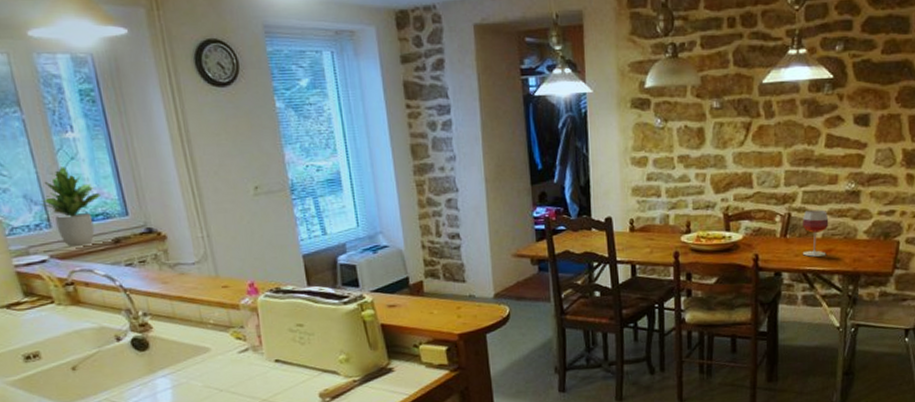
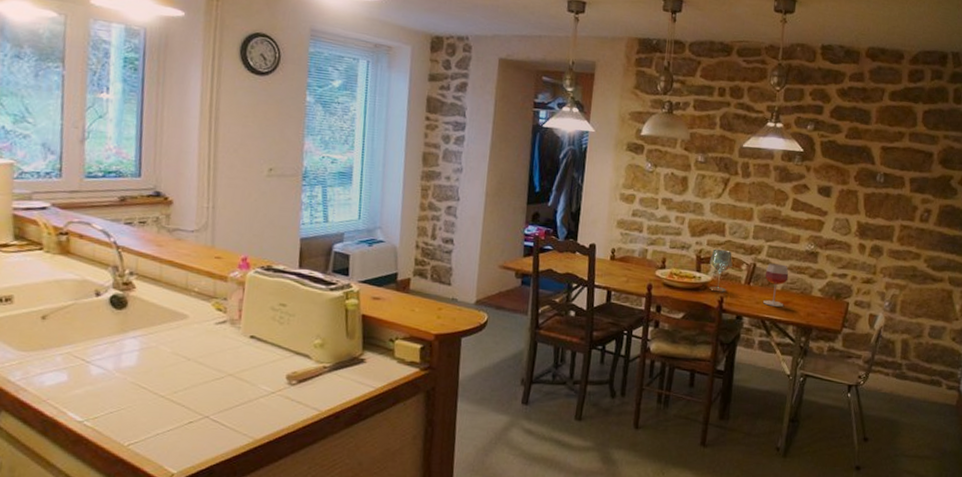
potted plant: present [39,167,102,248] -> none [56,123,120,199]
wine glass: none [738,202,765,250] -> present [708,248,733,293]

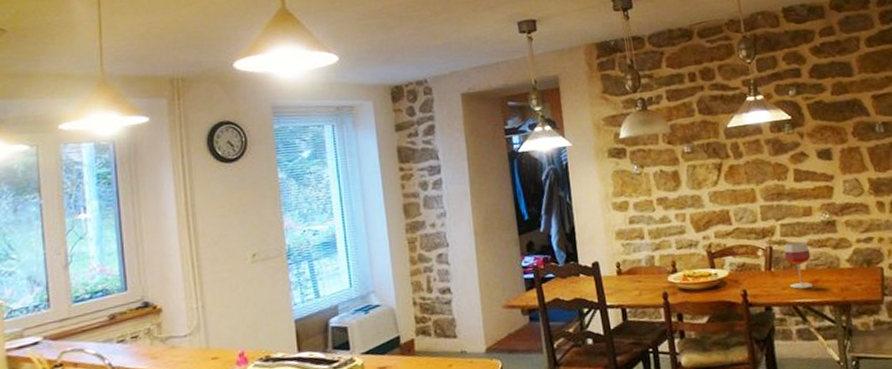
wine glass: present [708,248,733,293] -> none [721,238,748,286]

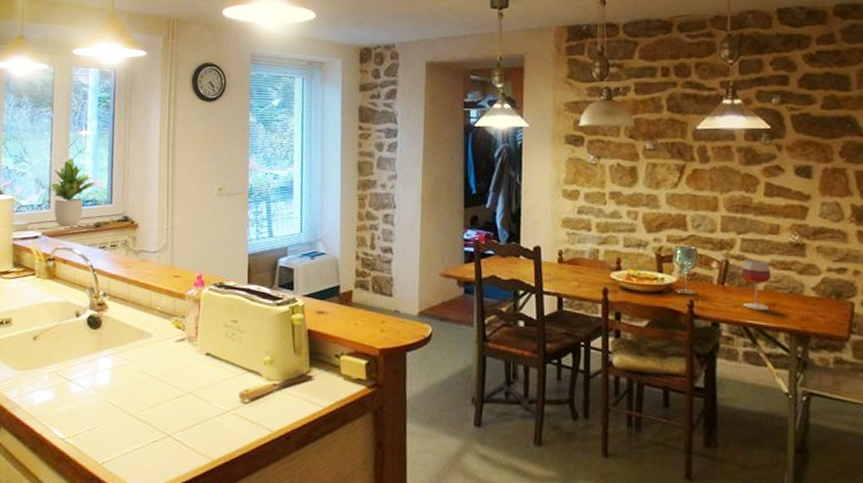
potted plant: none [42,246,104,327] -> present [46,158,95,228]
wine glass: none [721,238,748,286] -> present [672,245,700,295]

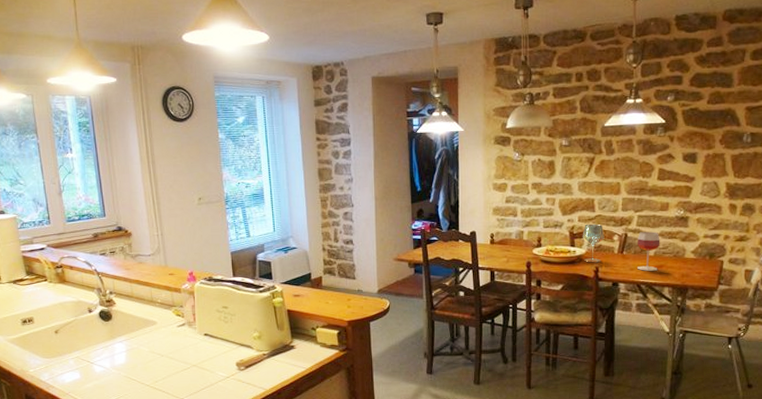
potted plant: present [46,158,95,228] -> none [43,179,88,240]

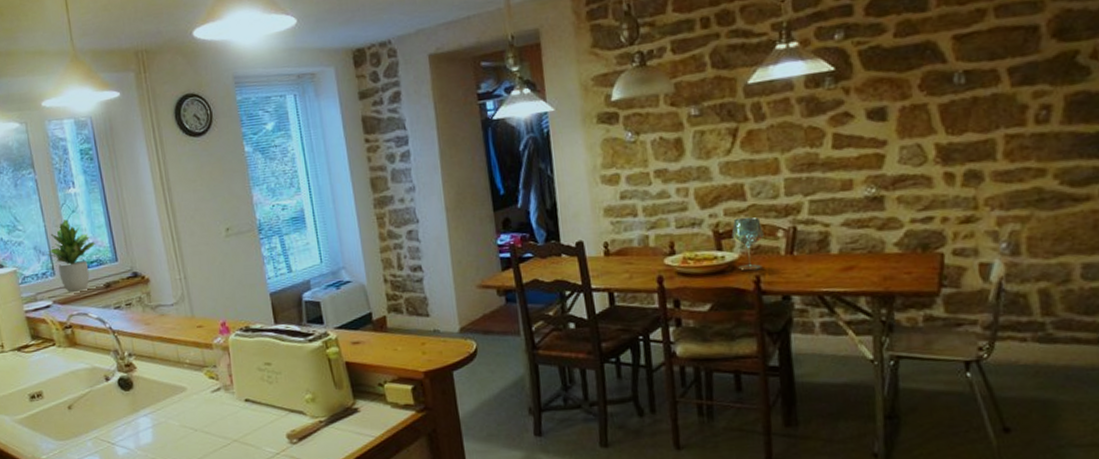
potted plant: none [43,179,88,240] -> present [46,219,96,293]
wineglass: present [636,231,660,271] -> none [811,220,847,277]

